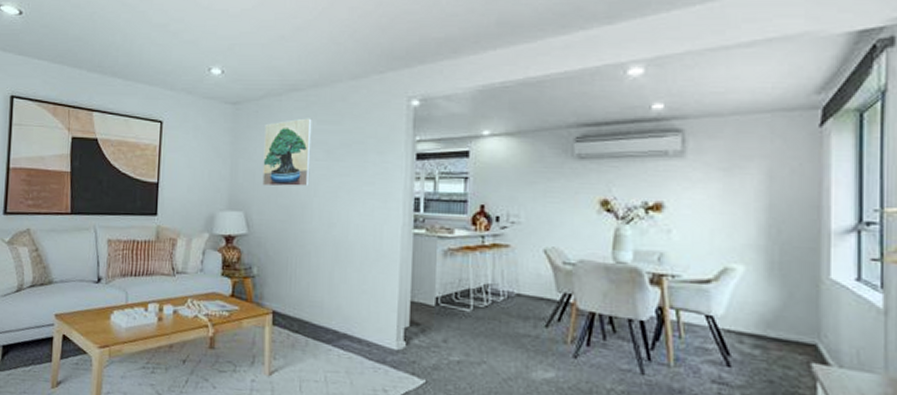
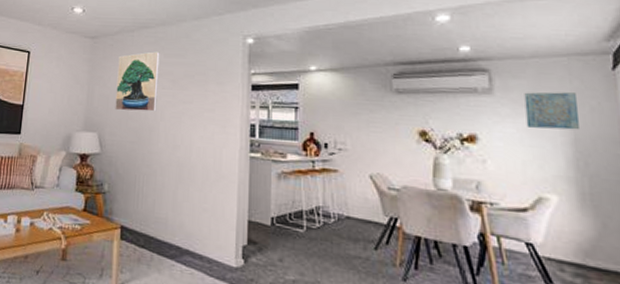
wall art: none [719,153,776,195] -> present [524,92,579,130]

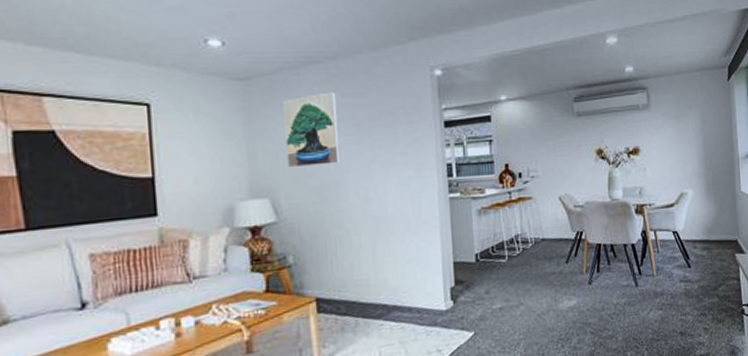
wall art: present [524,92,579,130] -> none [671,102,707,136]

